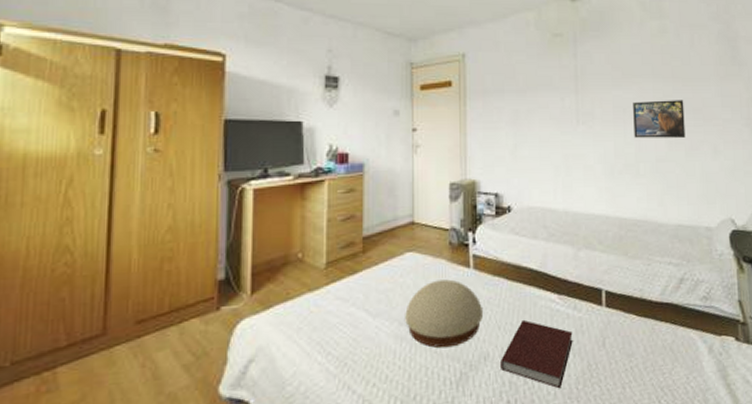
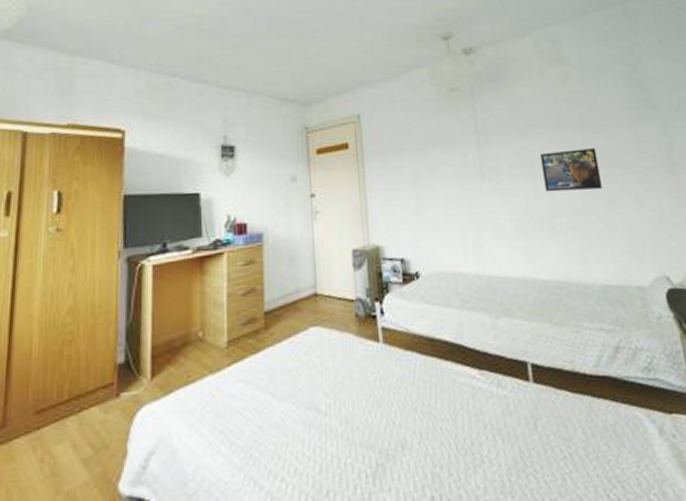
cushion: present [405,279,484,348] -> none [312,355,398,435]
notebook: present [501,319,573,389] -> none [420,399,500,482]

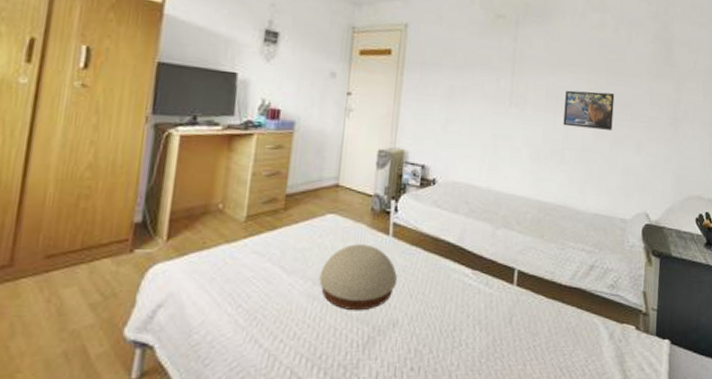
cushion: none [312,355,398,435] -> present [319,244,398,311]

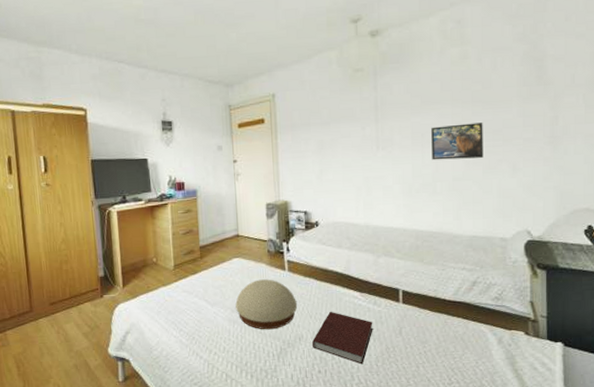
notebook: none [408,290,482,361] -> present [312,311,373,365]

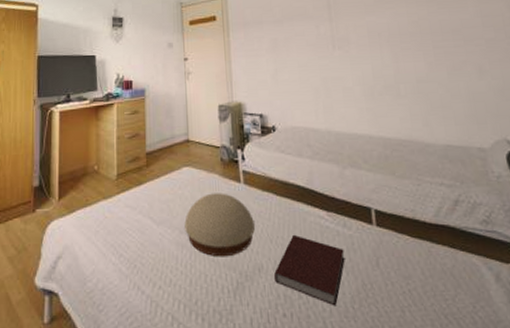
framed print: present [431,122,483,161] -> none [387,22,446,61]

